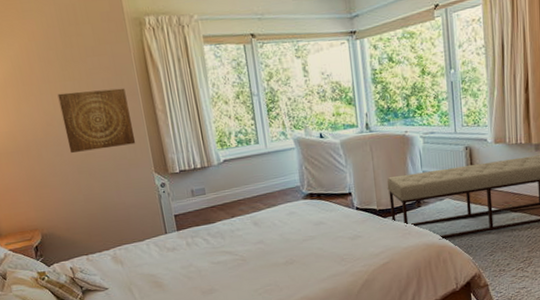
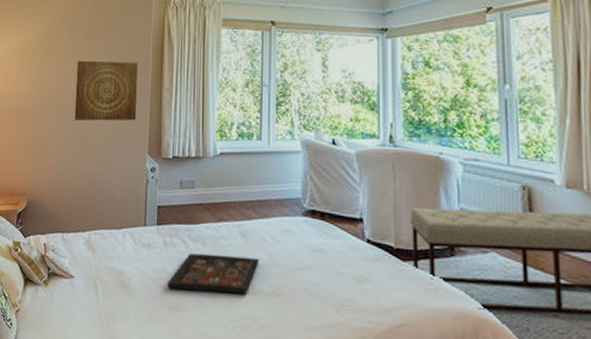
decorative tray: none [197,239,273,278] -> present [167,253,260,294]

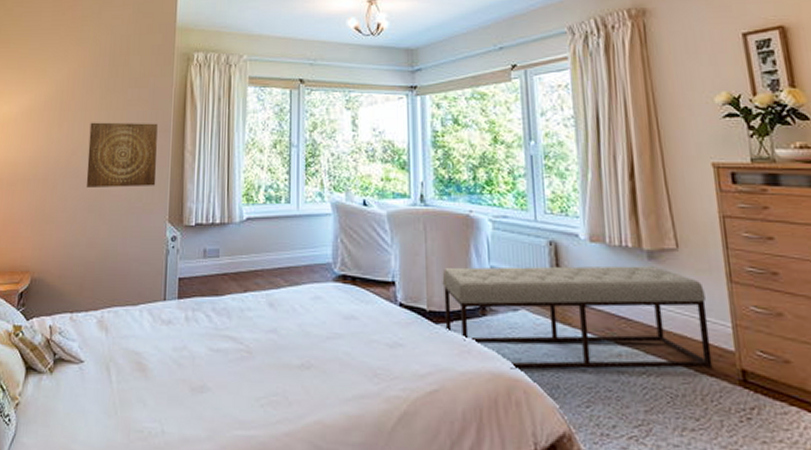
decorative tray: present [167,253,260,294] -> none [189,327,289,369]

